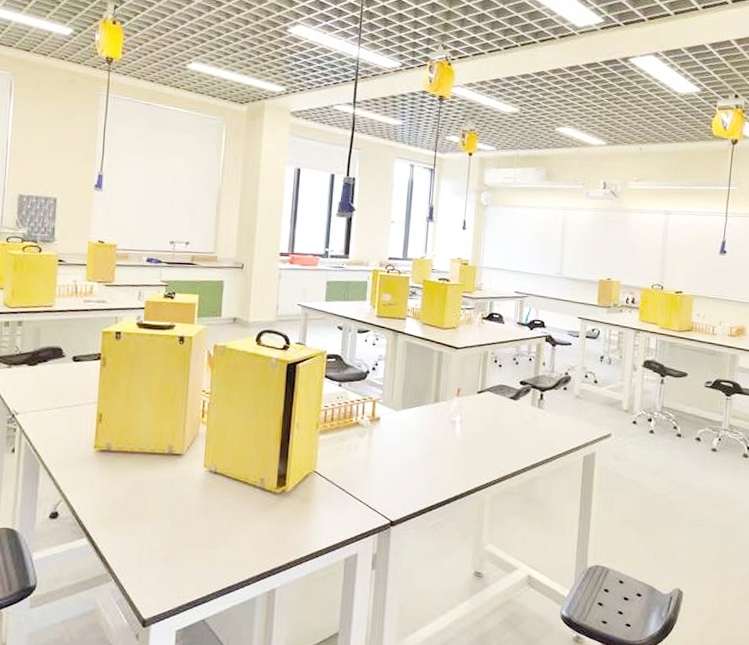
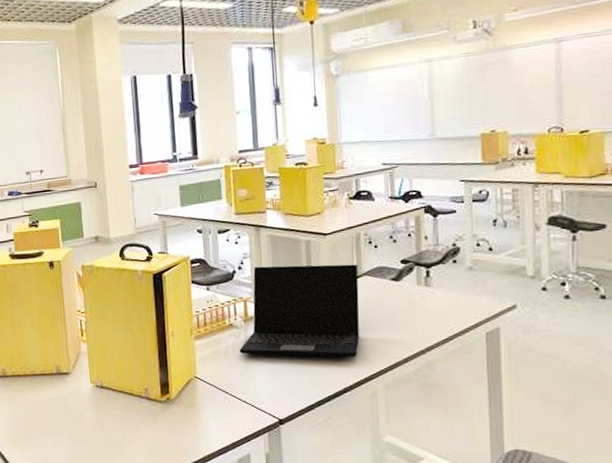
laptop: none [362,370,483,467] -> present [239,264,360,357]

